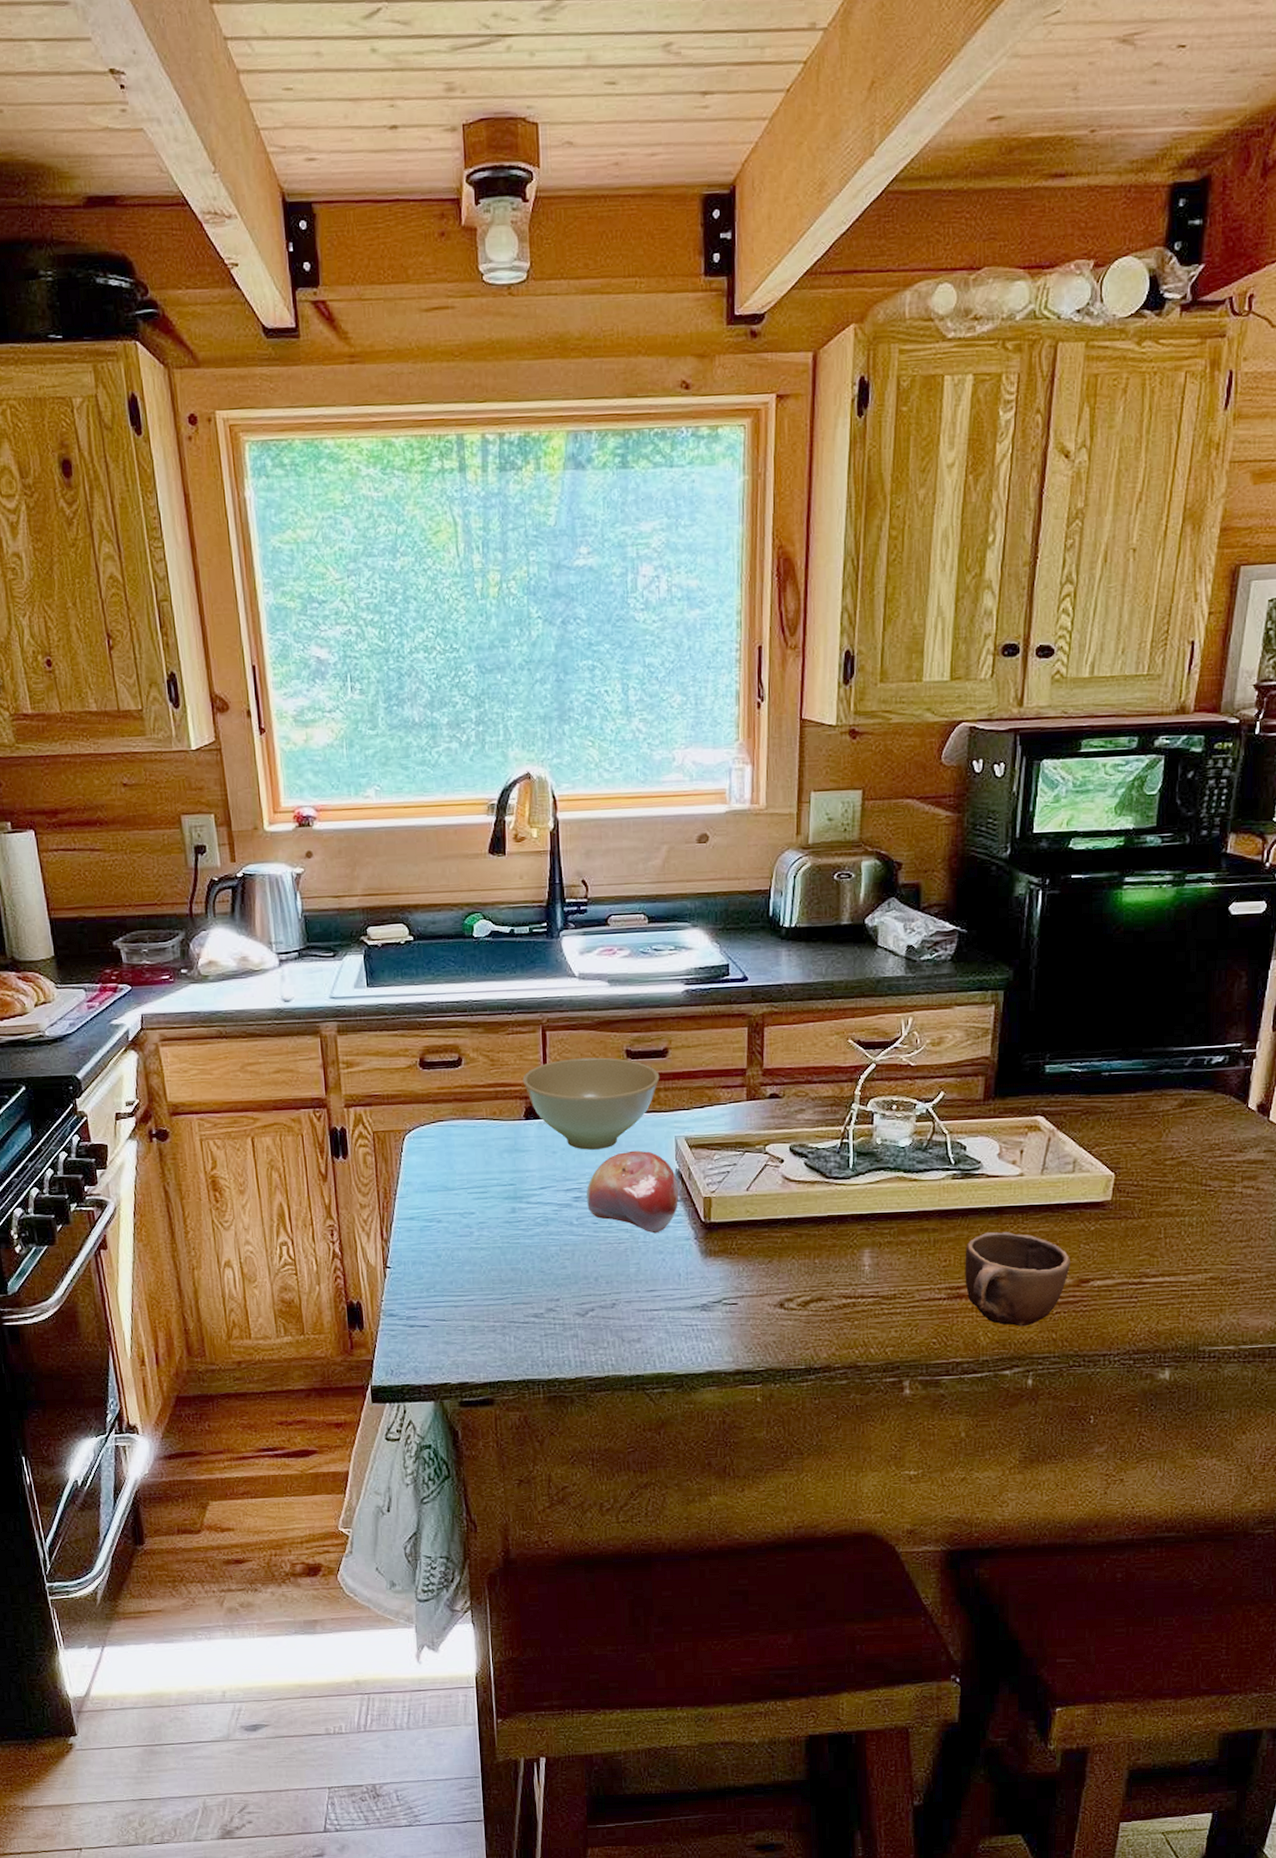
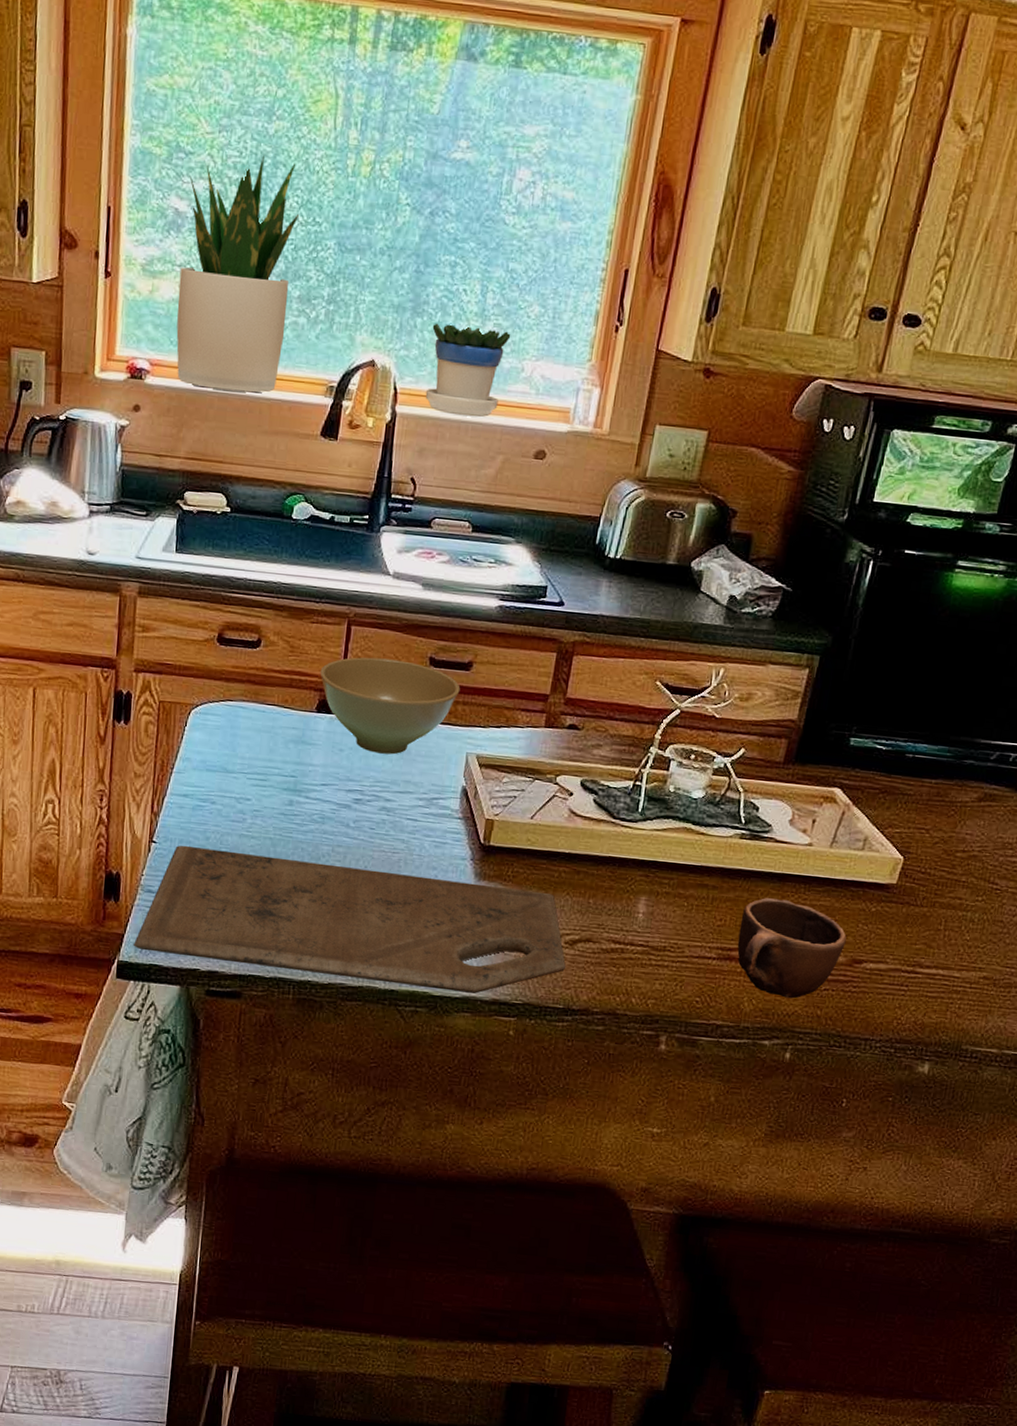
planter: none [325,592,440,825] -> present [176,155,300,393]
cutting board: none [384,1260,802,1373] -> present [133,845,566,993]
flowerpot: none [580,724,658,813] -> present [425,323,511,418]
fruit: present [586,1150,679,1234] -> none [366,760,463,849]

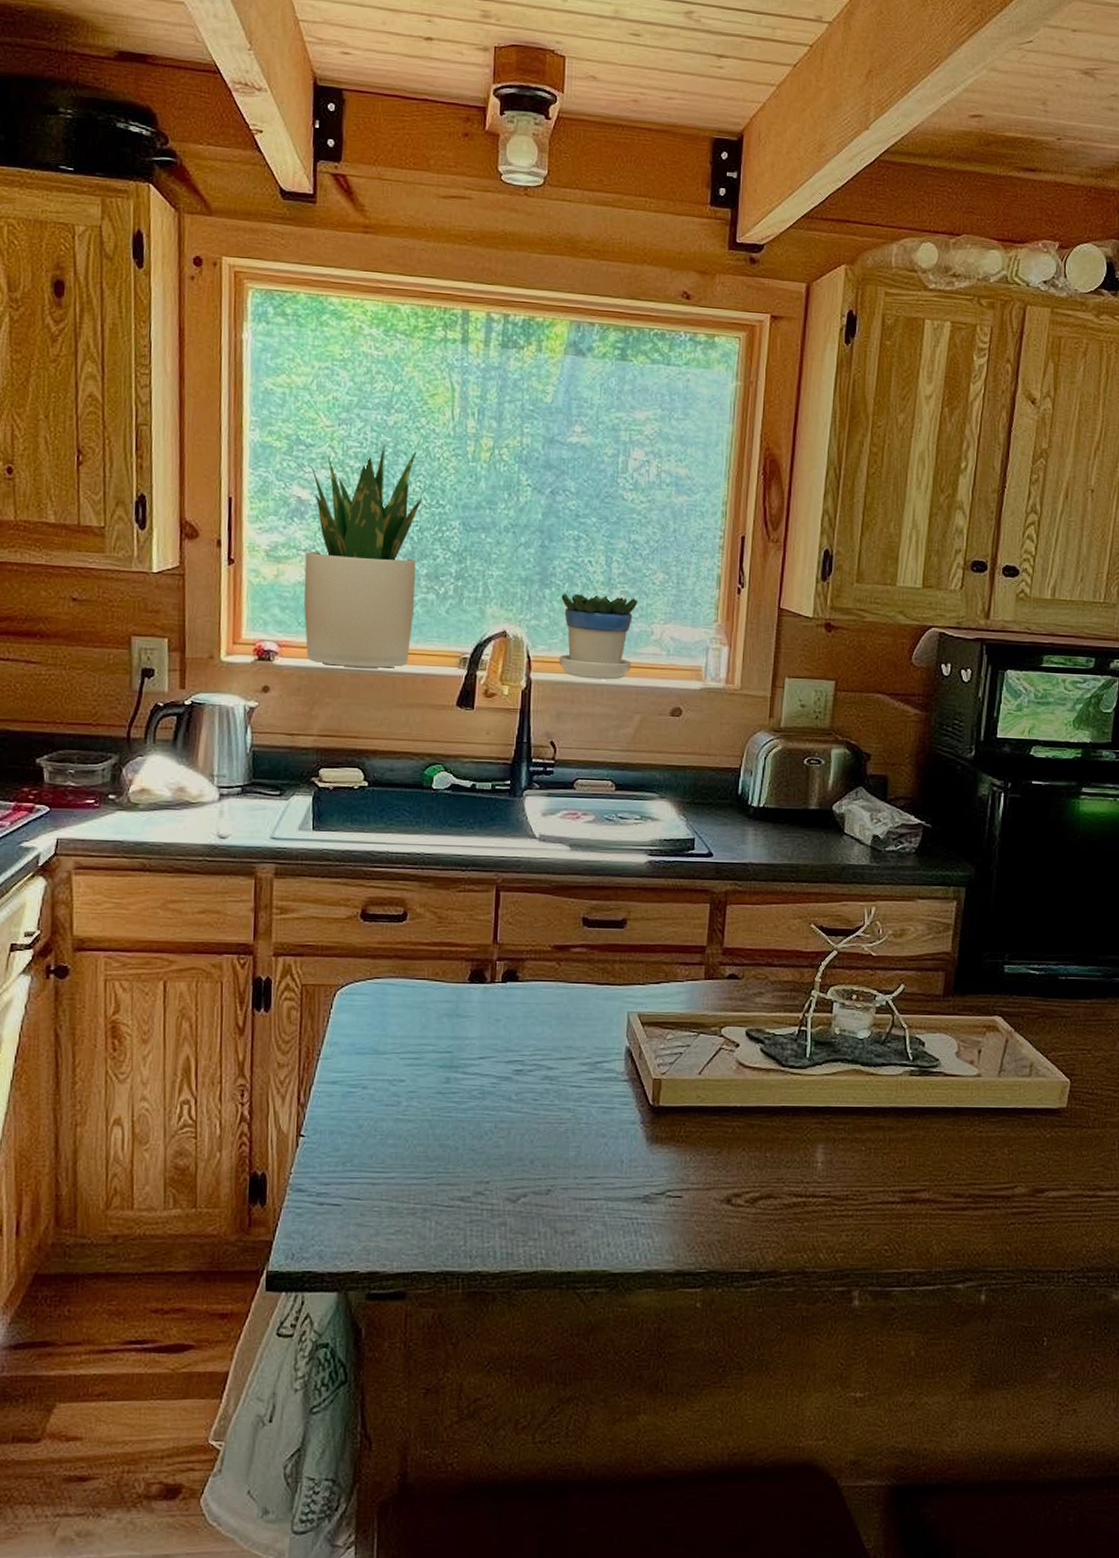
cutting board: present [133,845,566,993] -> none [284,1136,749,1266]
bowl: present [320,657,461,755] -> none [470,922,616,1020]
mug: present [737,898,847,999] -> none [919,1134,1026,1237]

